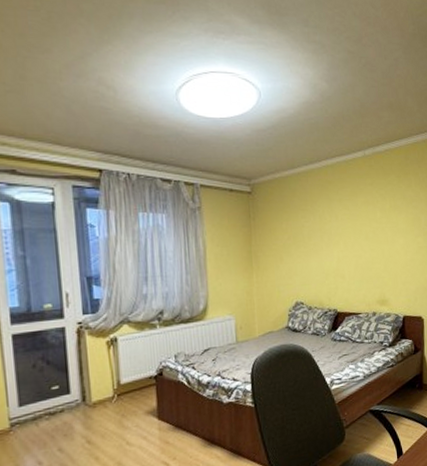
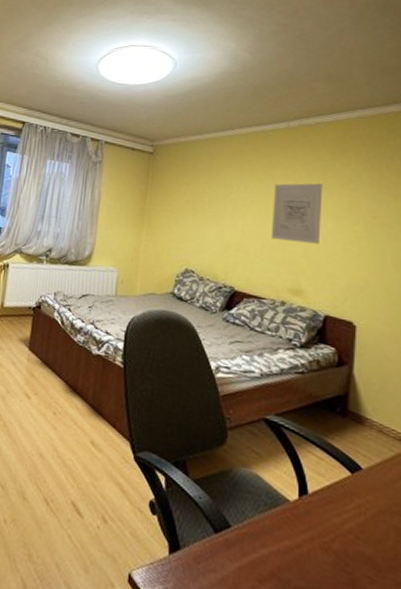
wall art: none [359,205,396,261] -> present [270,183,323,245]

